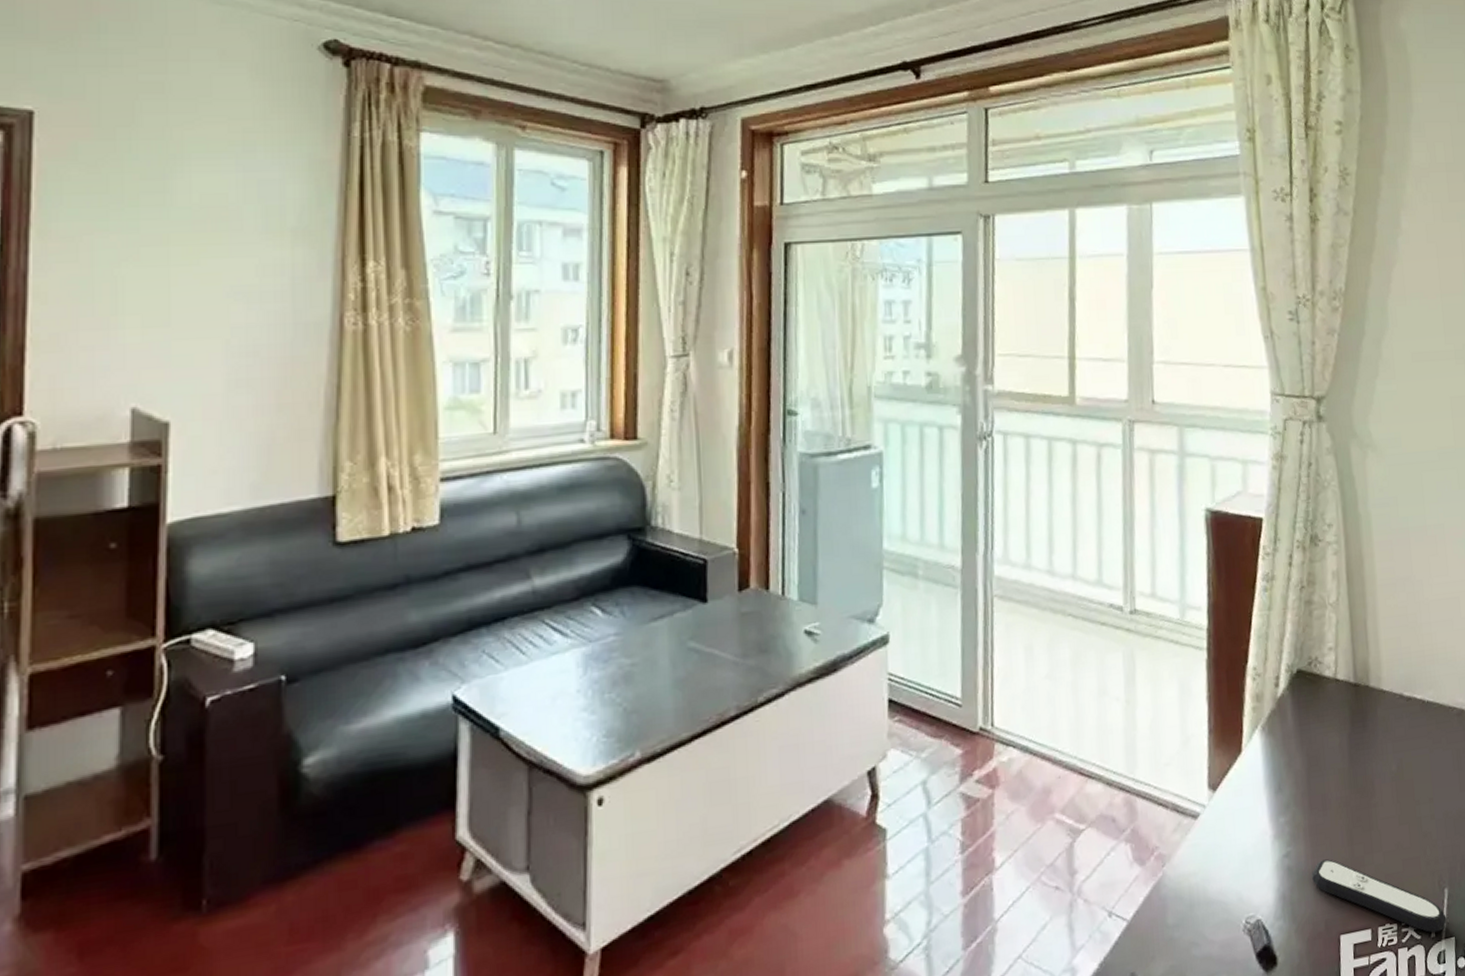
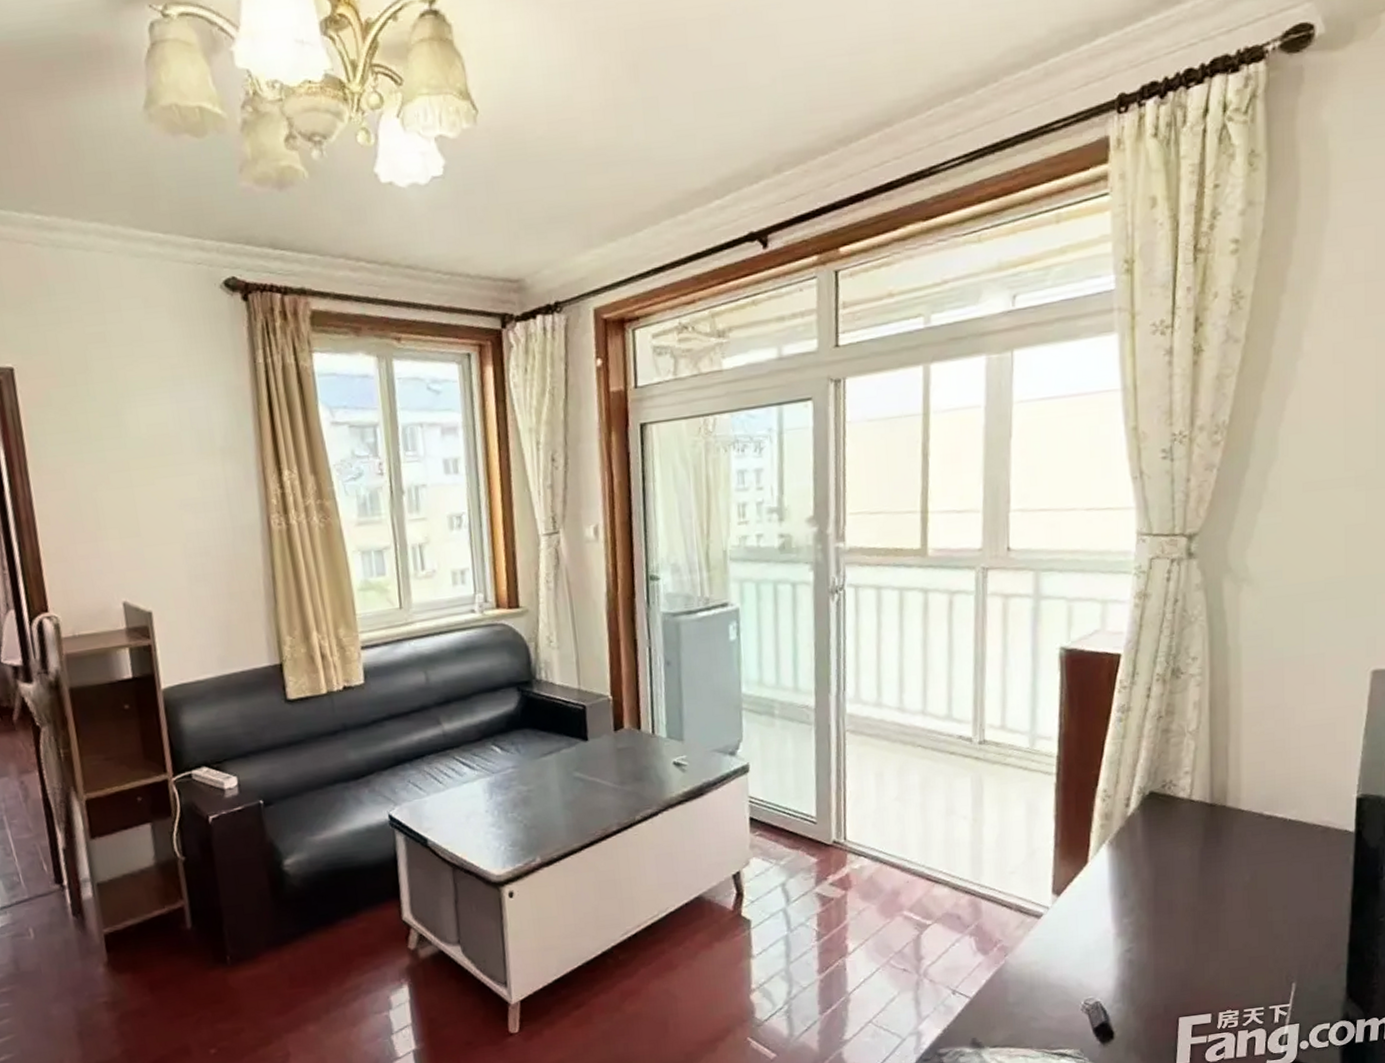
remote control: present [1312,859,1447,933] -> none [1153,954,1292,1019]

